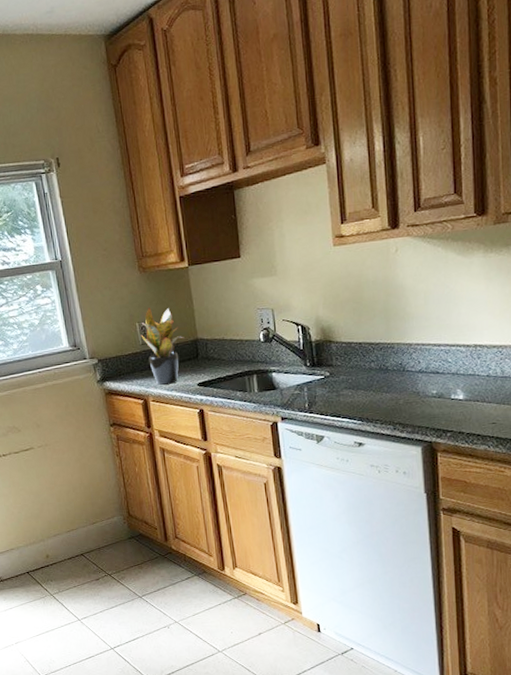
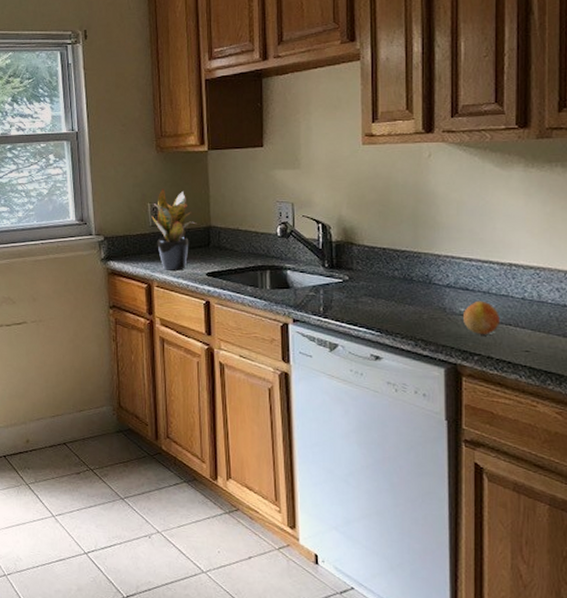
fruit: none [435,381,468,413] -> present [463,300,499,334]

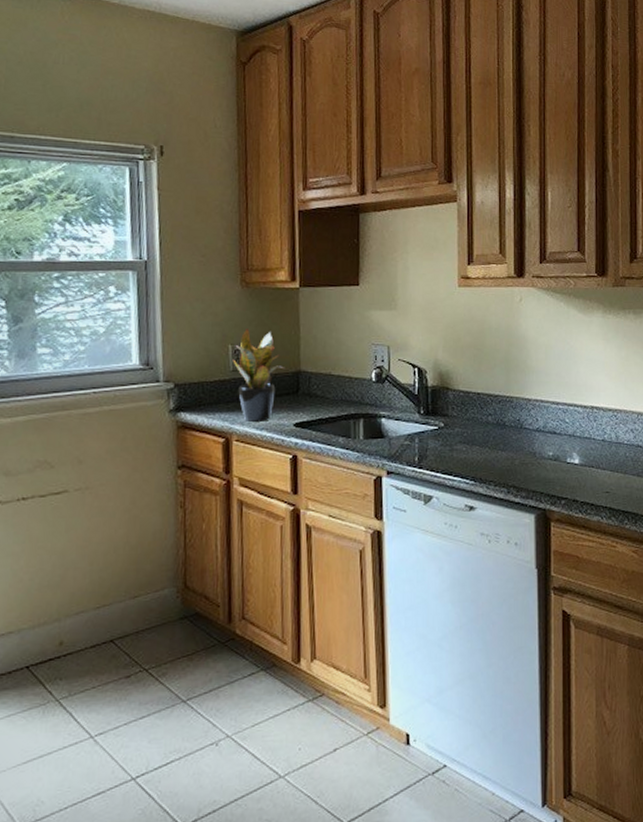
fruit: present [463,300,499,334] -> none [552,444,583,477]

